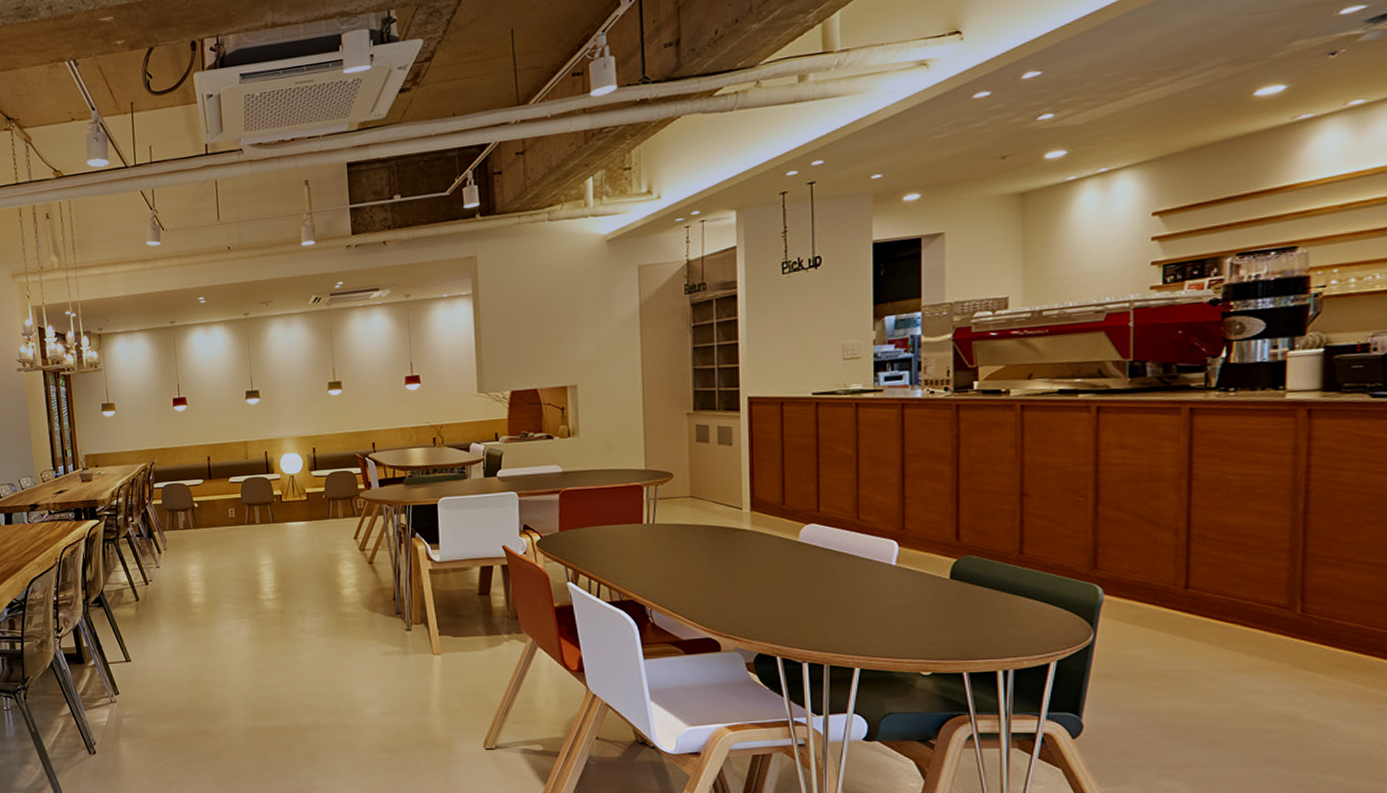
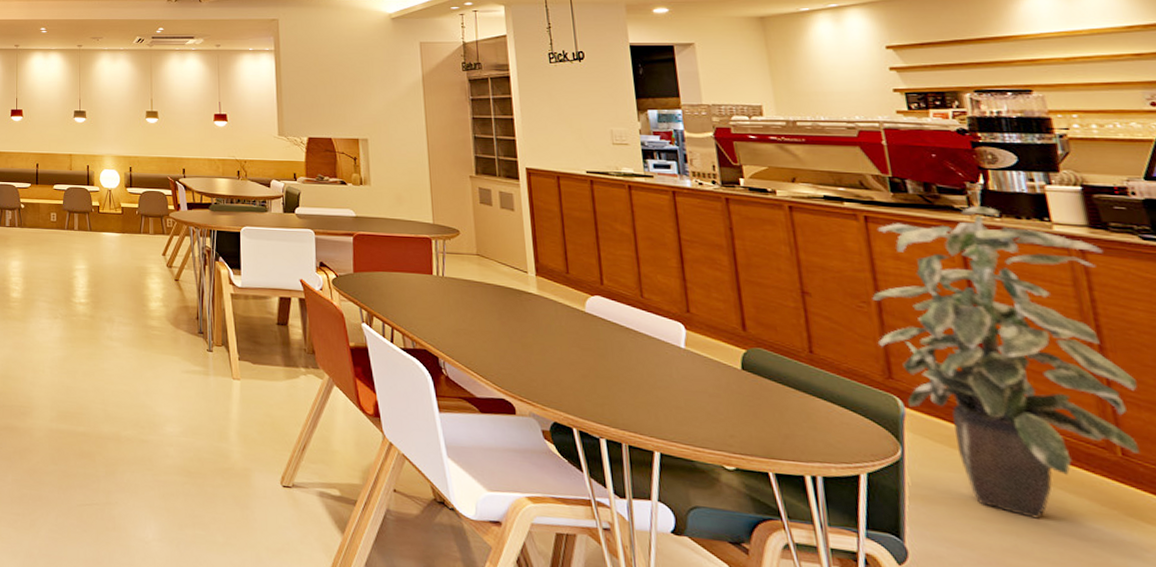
indoor plant: none [1088,381,1333,681] -> present [872,206,1141,519]

